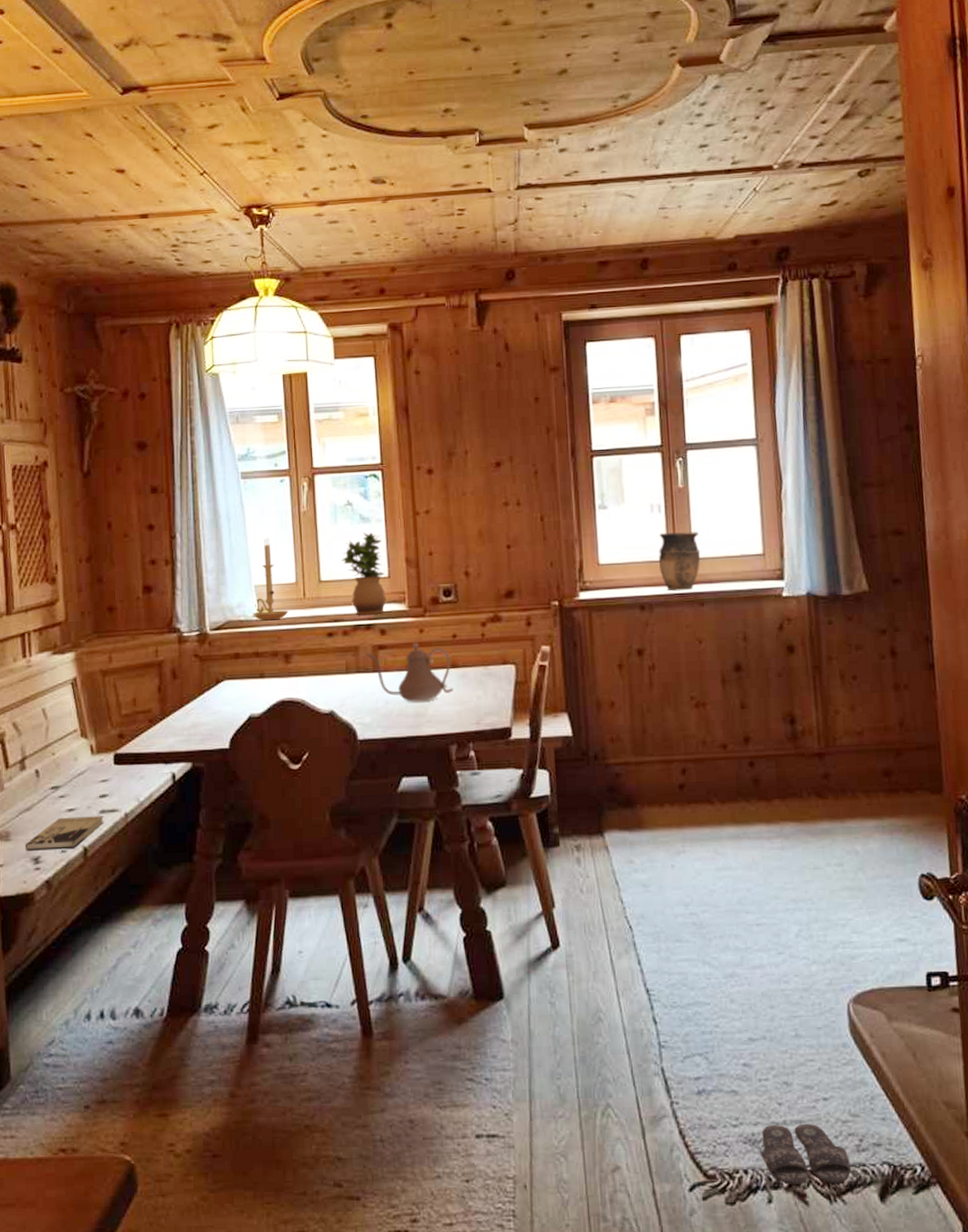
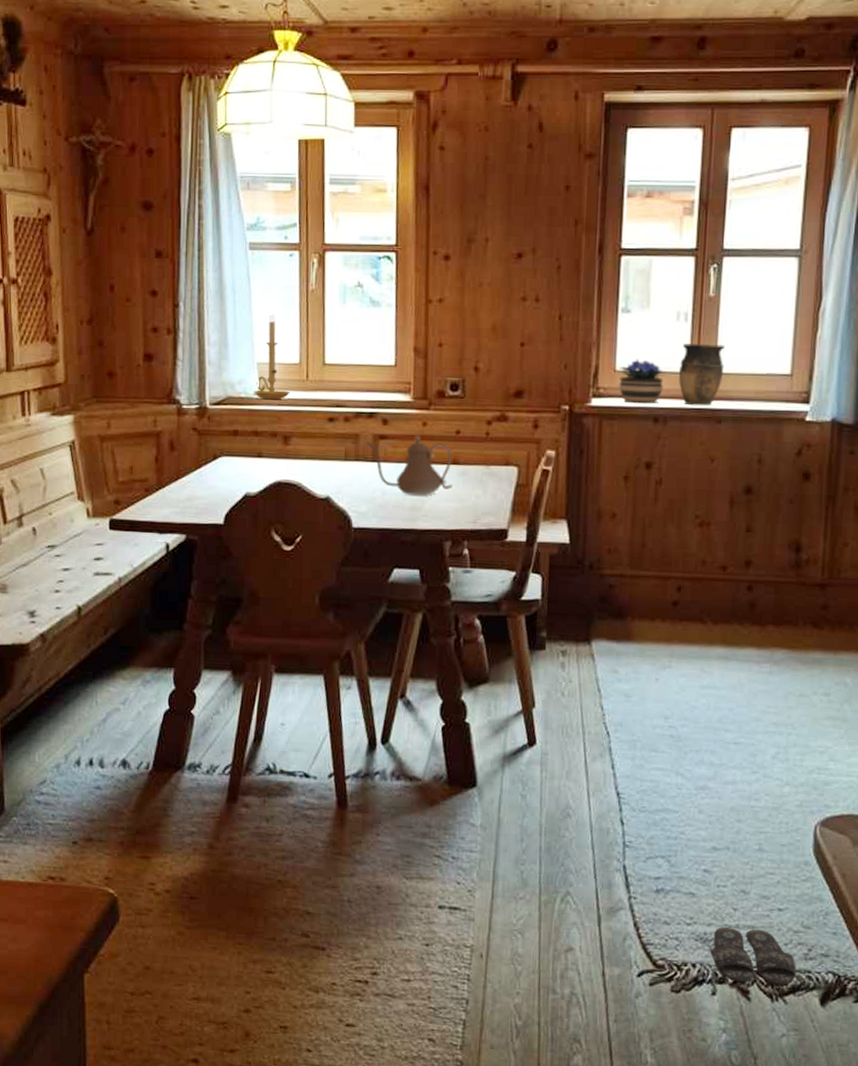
book: present [25,816,104,851] -> none [21,575,98,606]
potted plant: present [342,532,387,615] -> none [348,317,391,403]
potted flower: none [602,551,647,595] -> present [618,359,667,405]

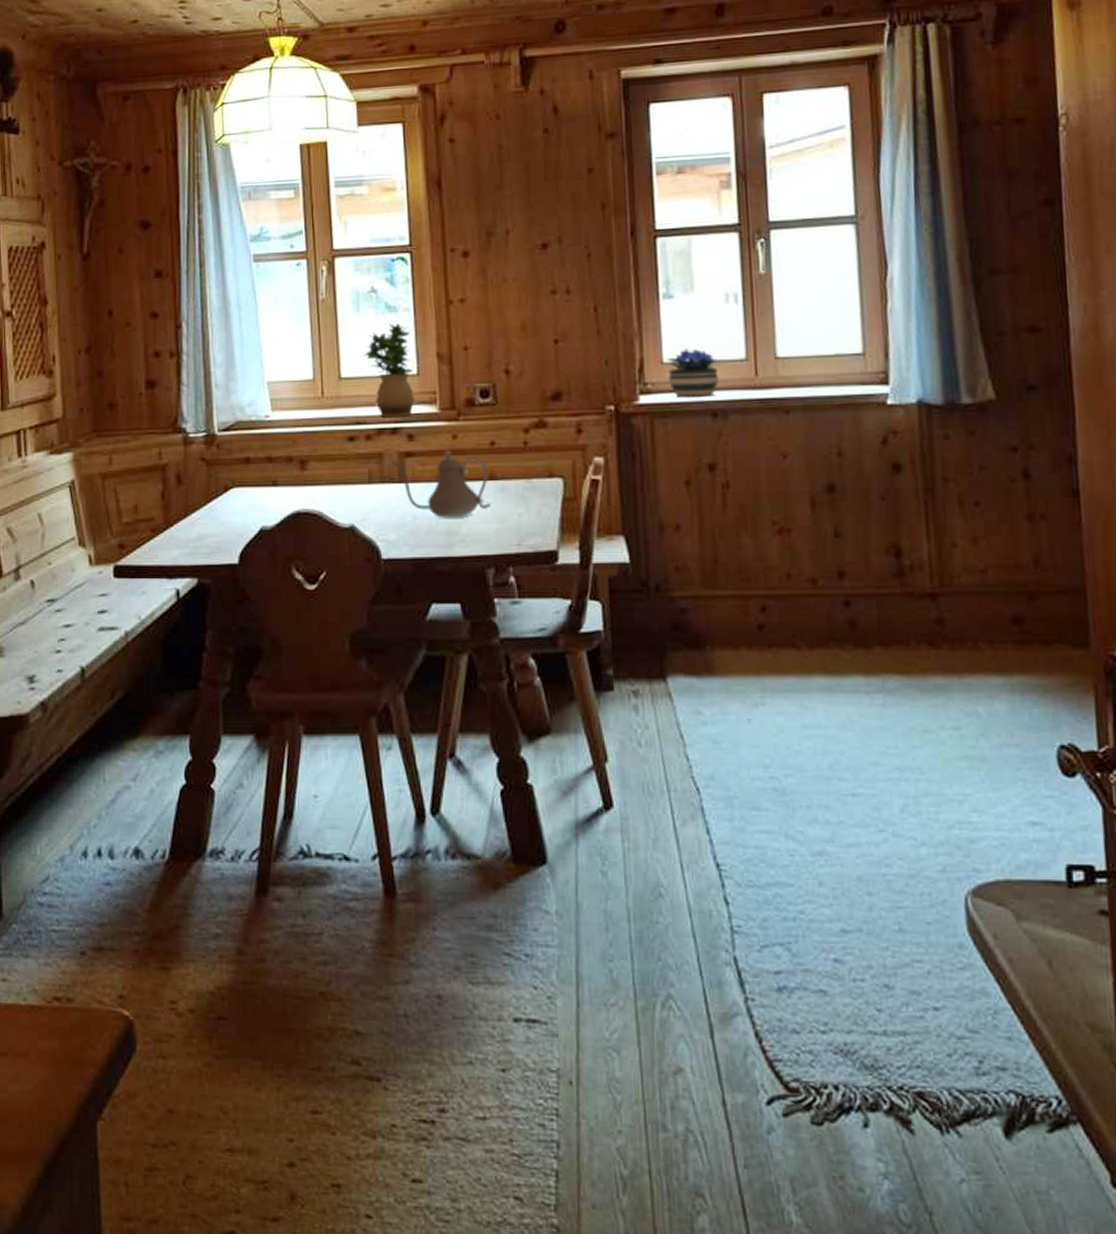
candle holder: present [254,314,290,400] -> none [265,328,305,422]
potted plant: none [348,317,391,403] -> present [365,323,415,417]
vase: present [678,344,724,406] -> none [734,326,786,396]
slippers: present [710,927,796,986] -> none [854,1035,968,1112]

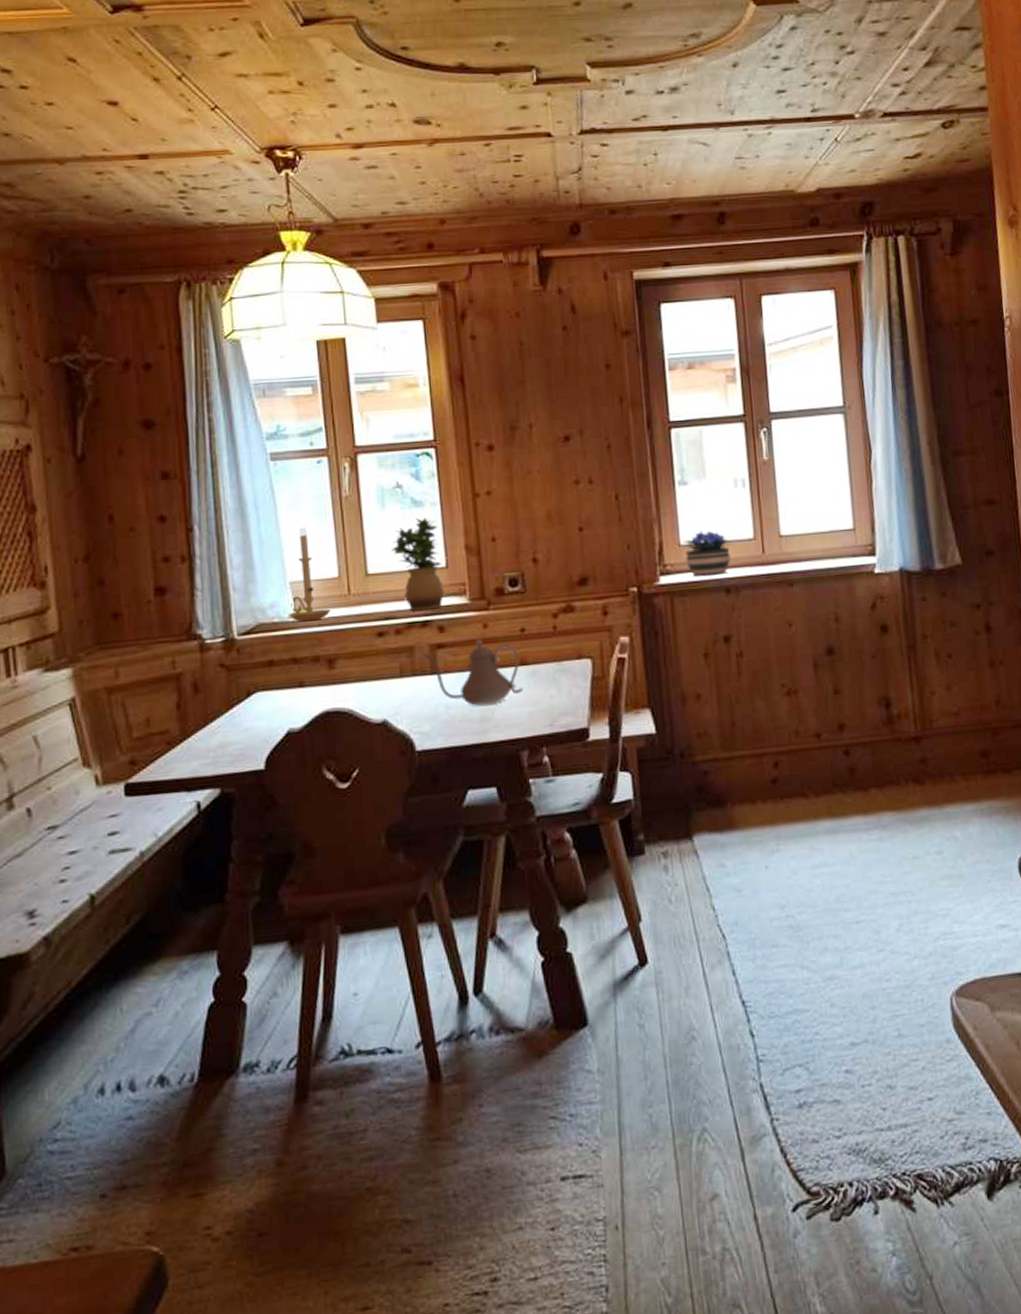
candle holder: none [265,328,305,422] -> present [289,527,331,622]

